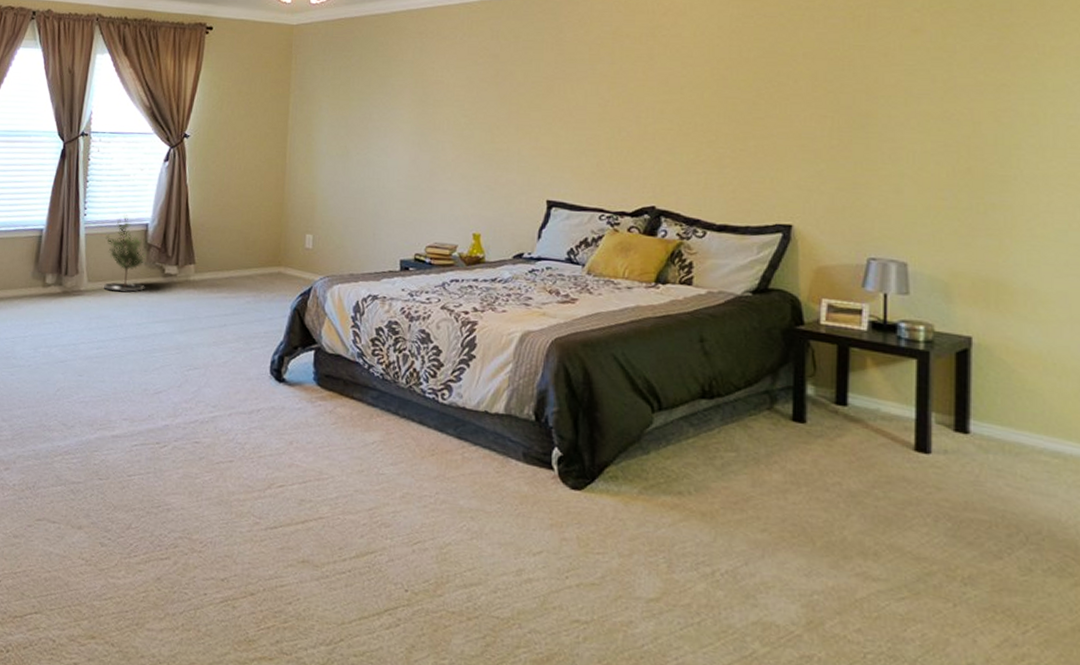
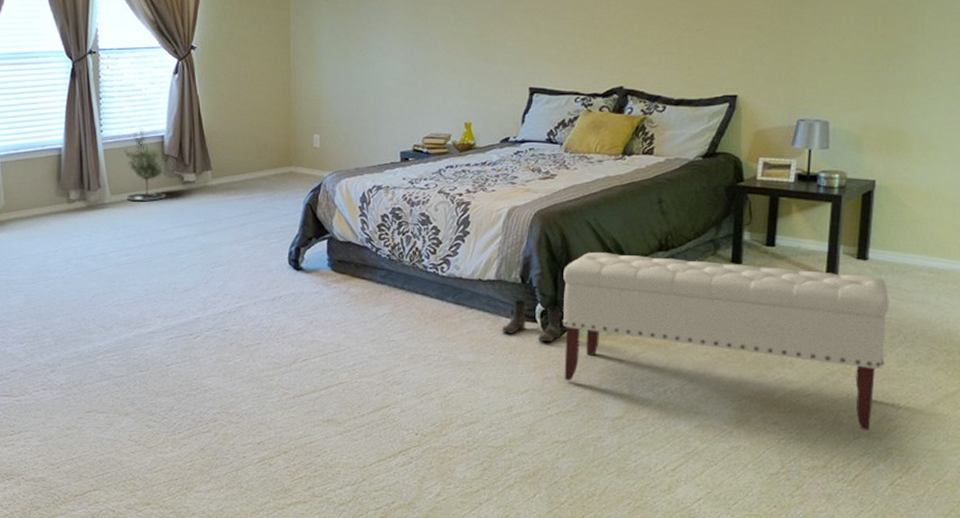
boots: none [510,440,584,496] -> present [501,300,562,343]
bench: none [584,392,1002,656] -> present [562,252,889,430]

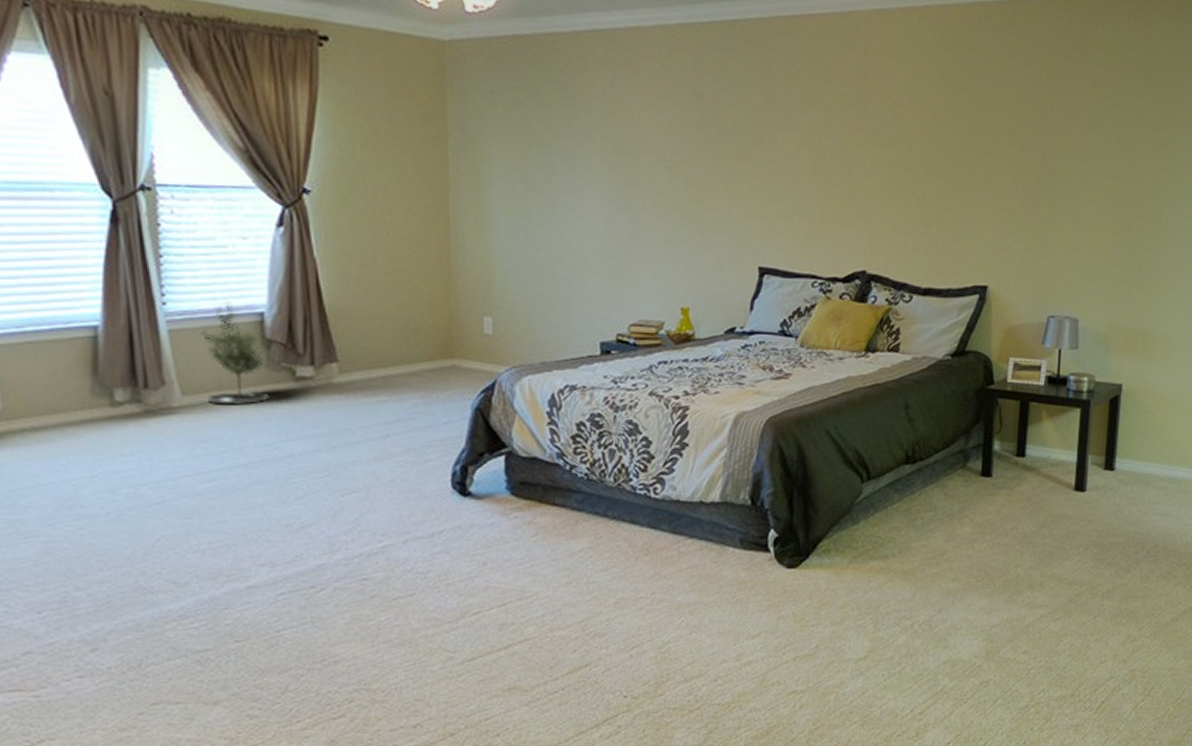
boots: present [501,300,562,343] -> none [728,525,799,576]
bench: present [562,252,889,430] -> none [798,467,1134,653]

